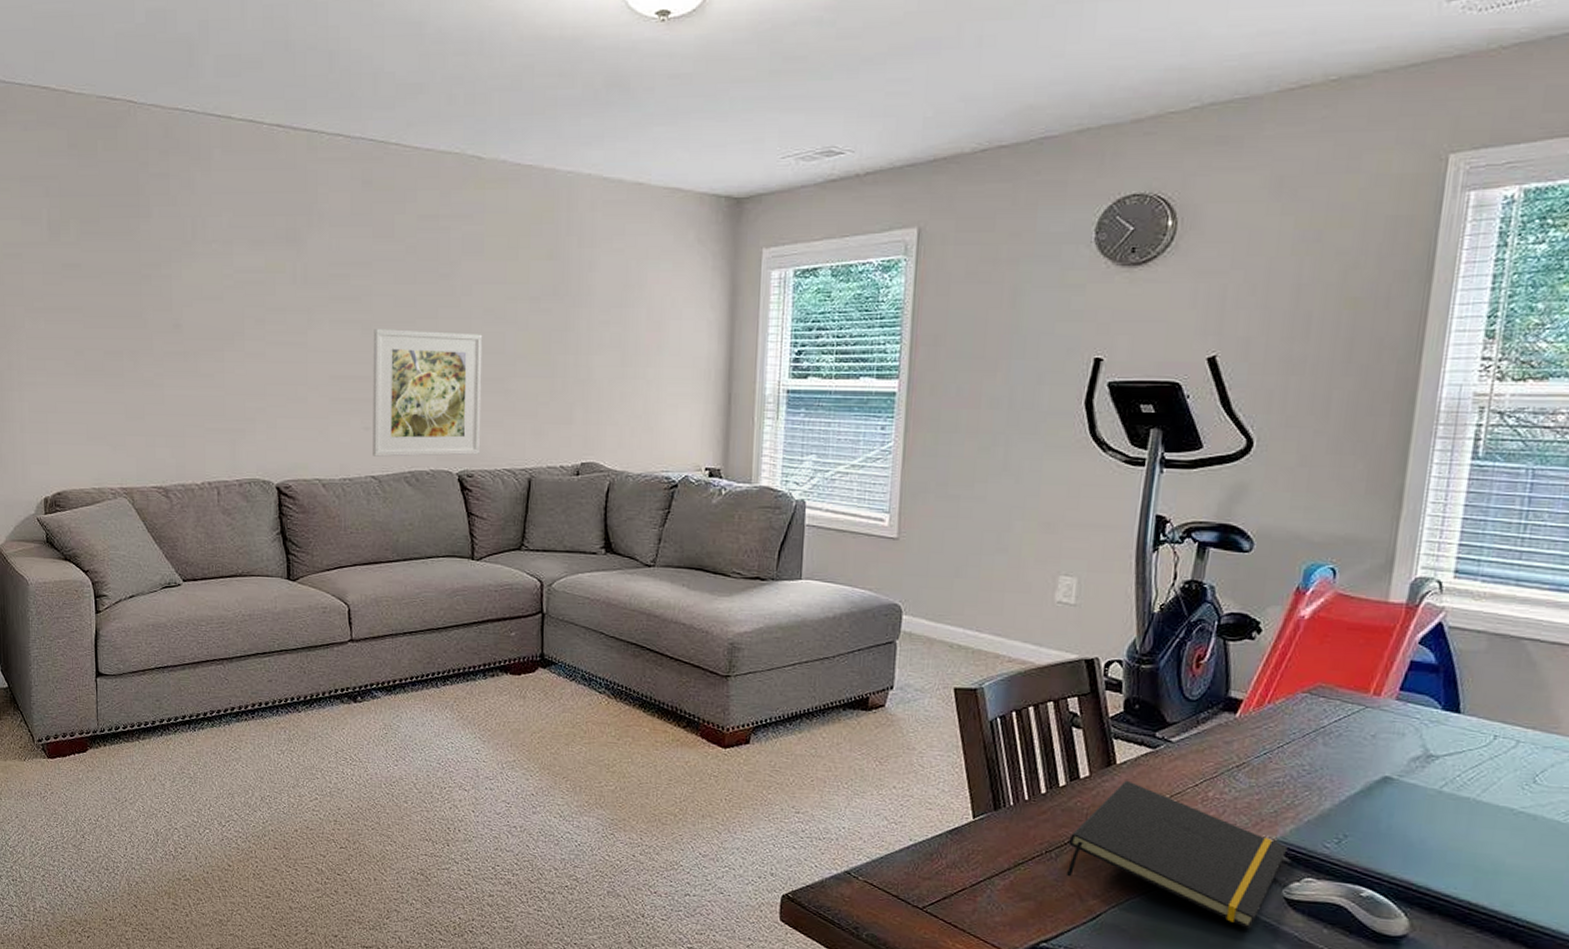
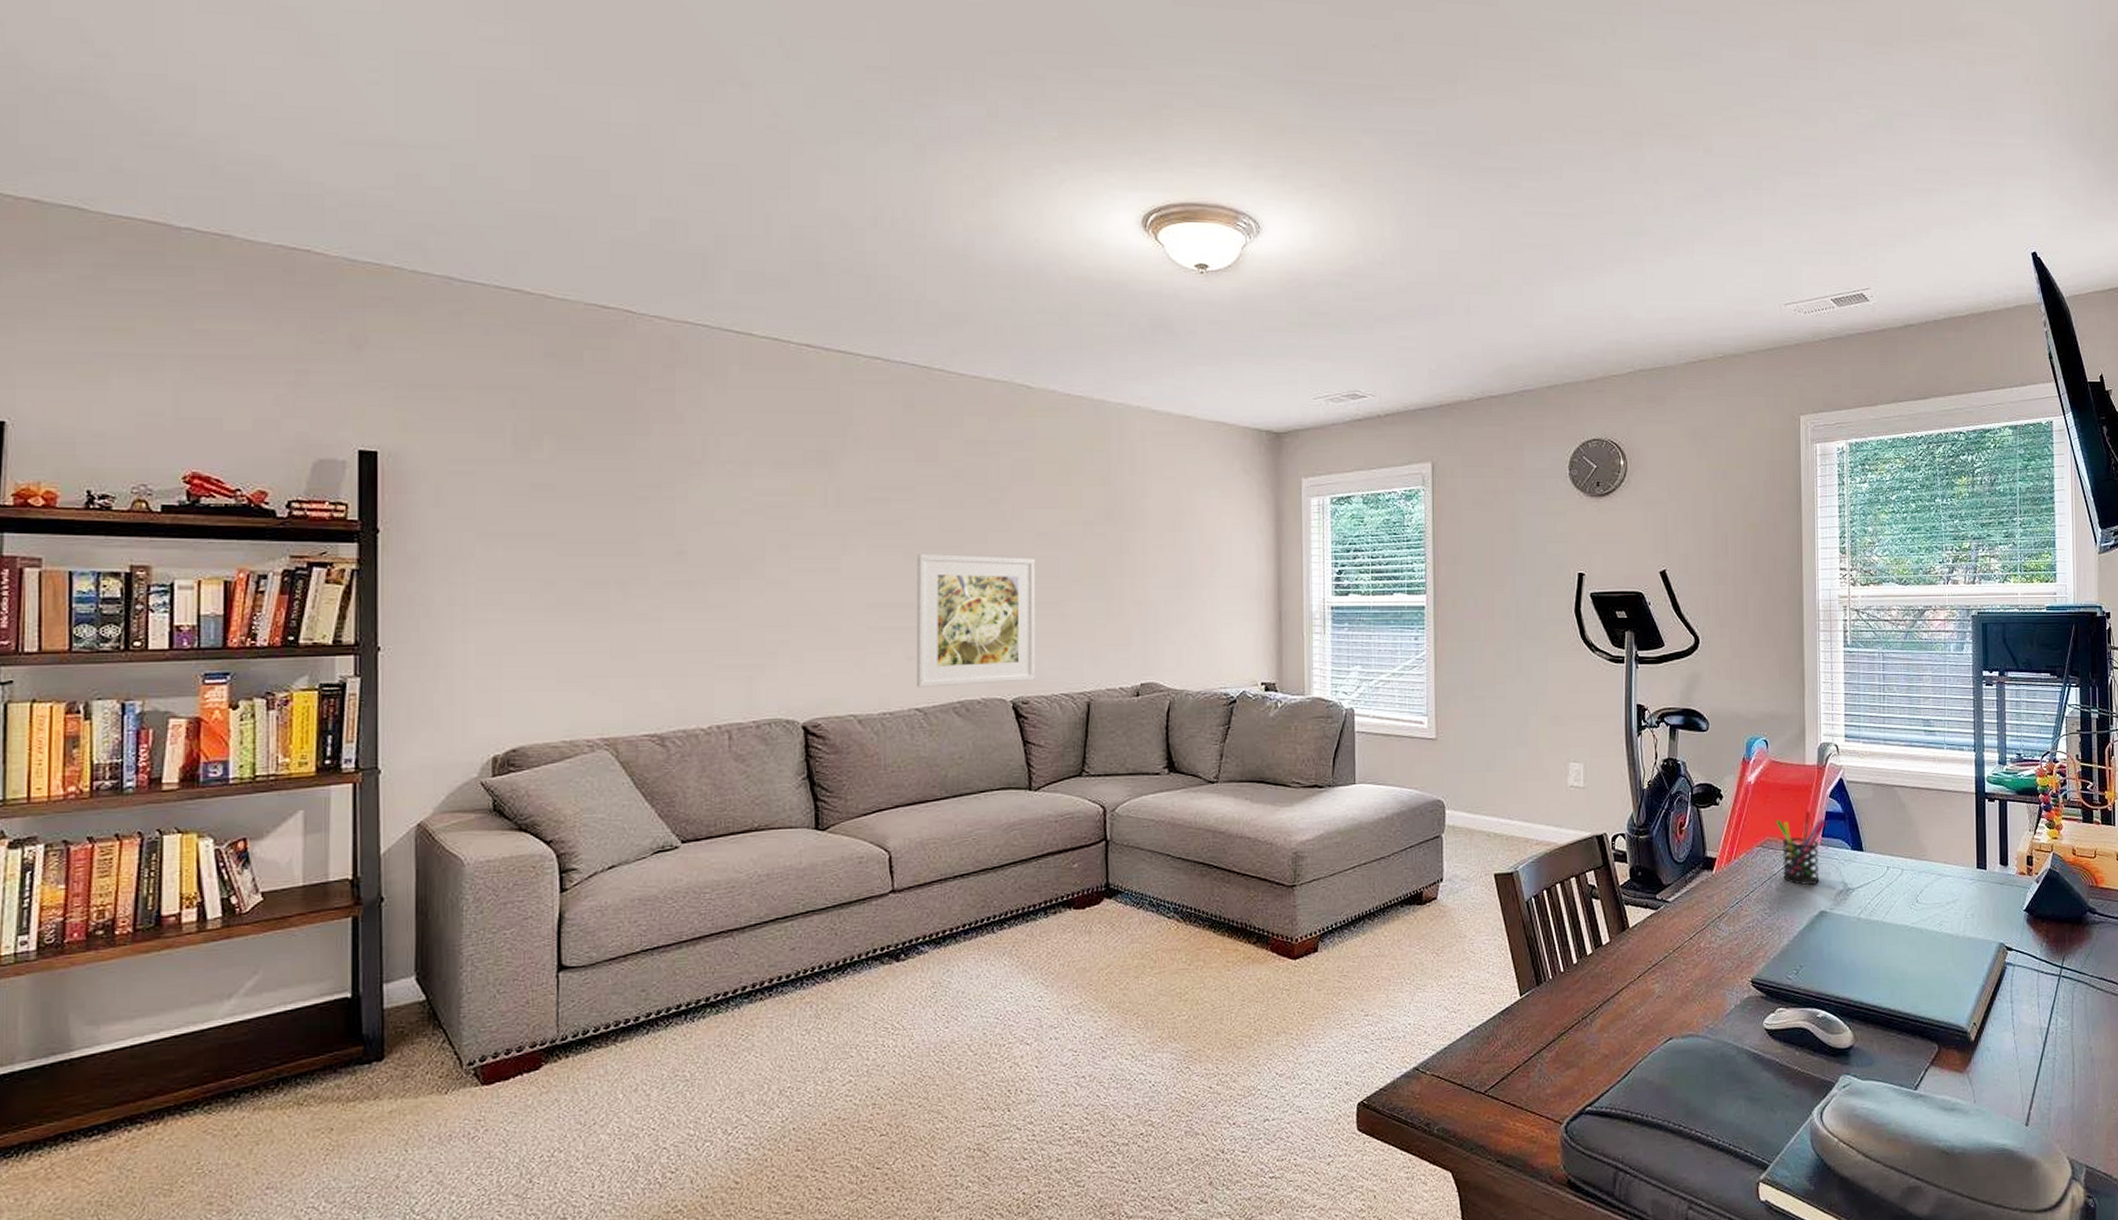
notepad: present [1067,780,1288,930] -> none [1599,941,1763,1063]
pen holder: none [1333,656,1409,745] -> present [1775,810,1826,885]

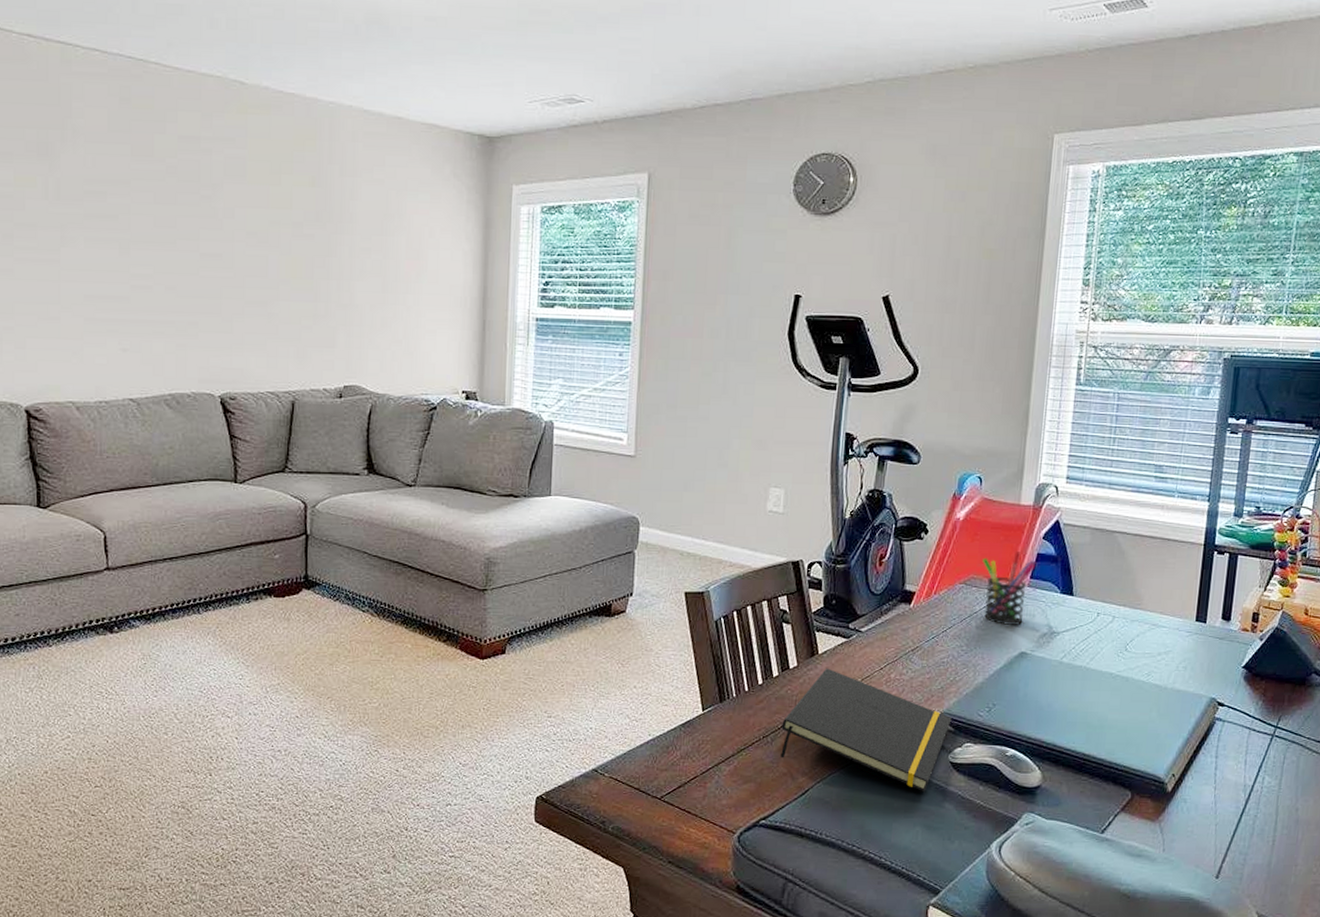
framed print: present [917,554,1036,688] -> none [131,249,245,379]
notepad: none [1599,941,1763,1063] -> present [781,668,952,792]

